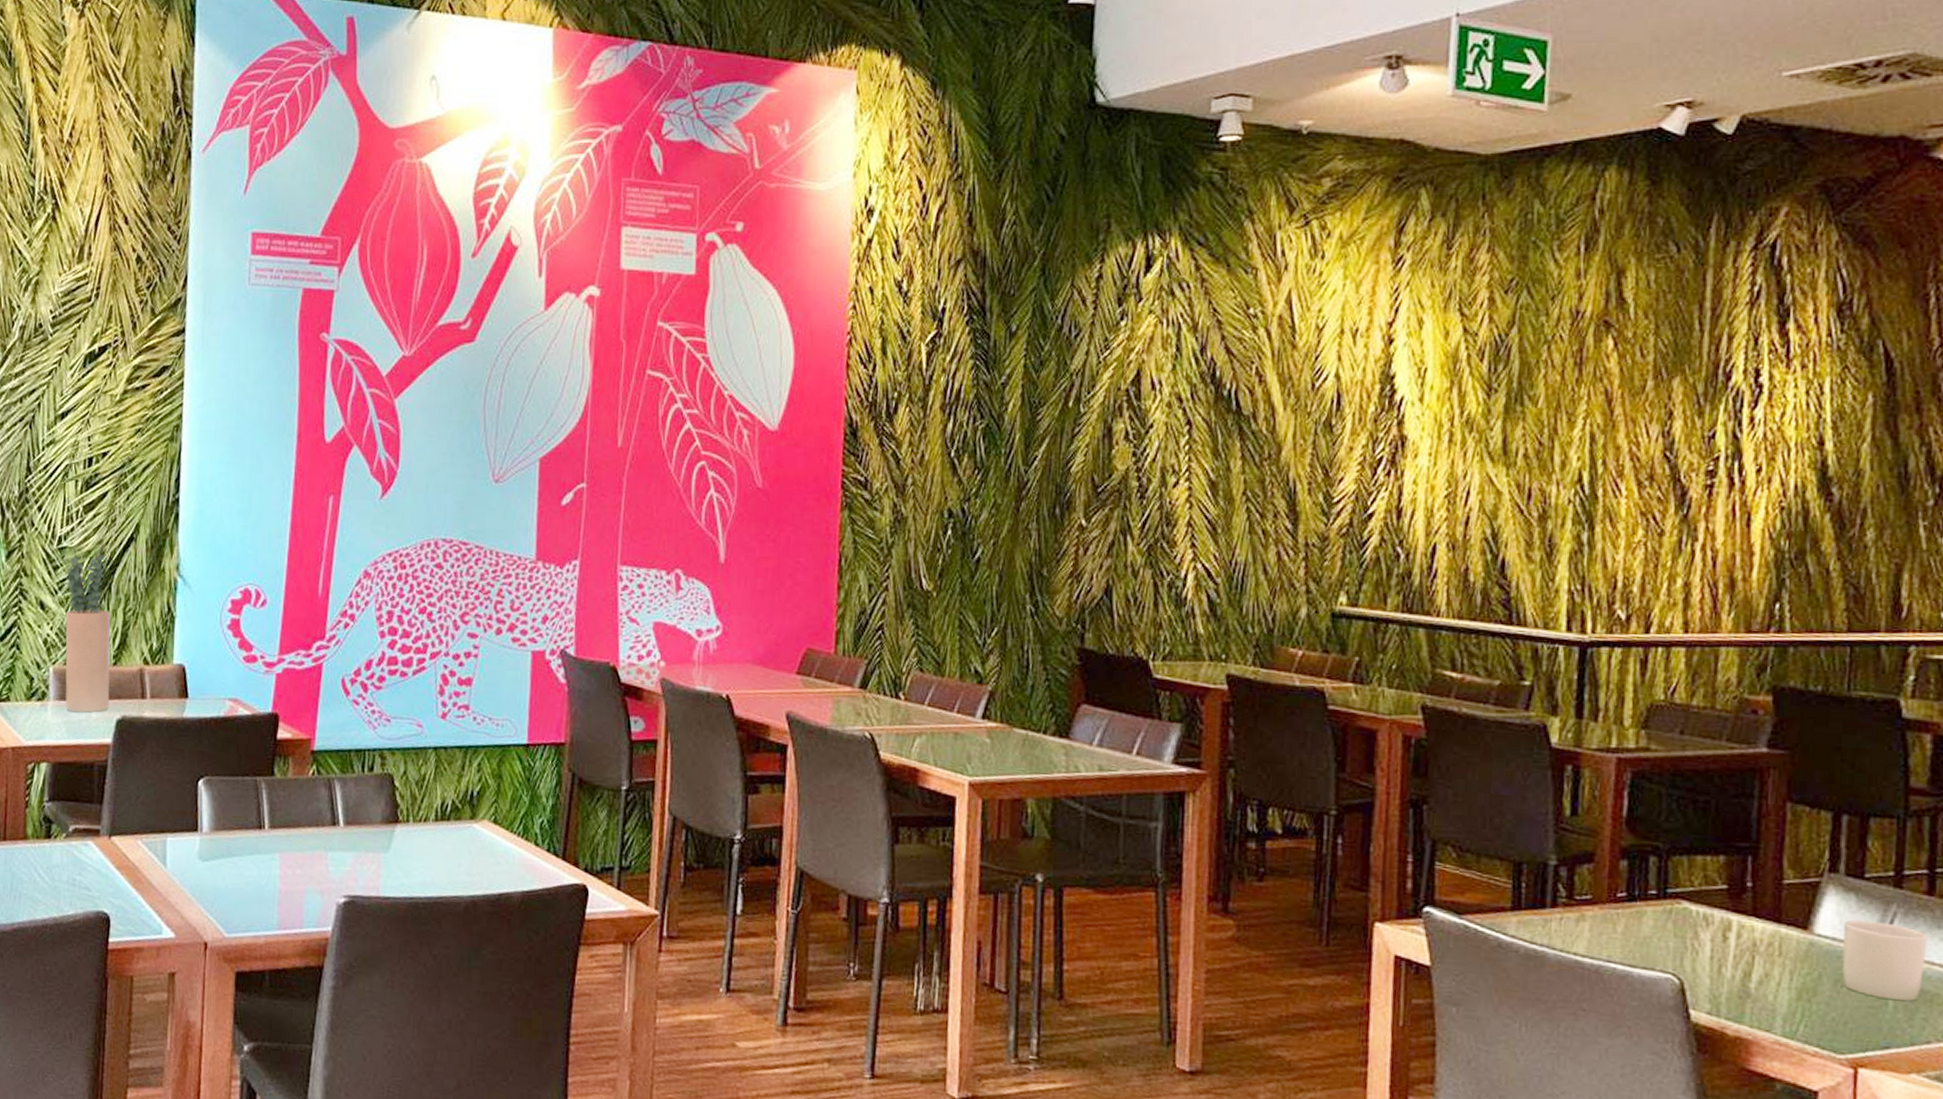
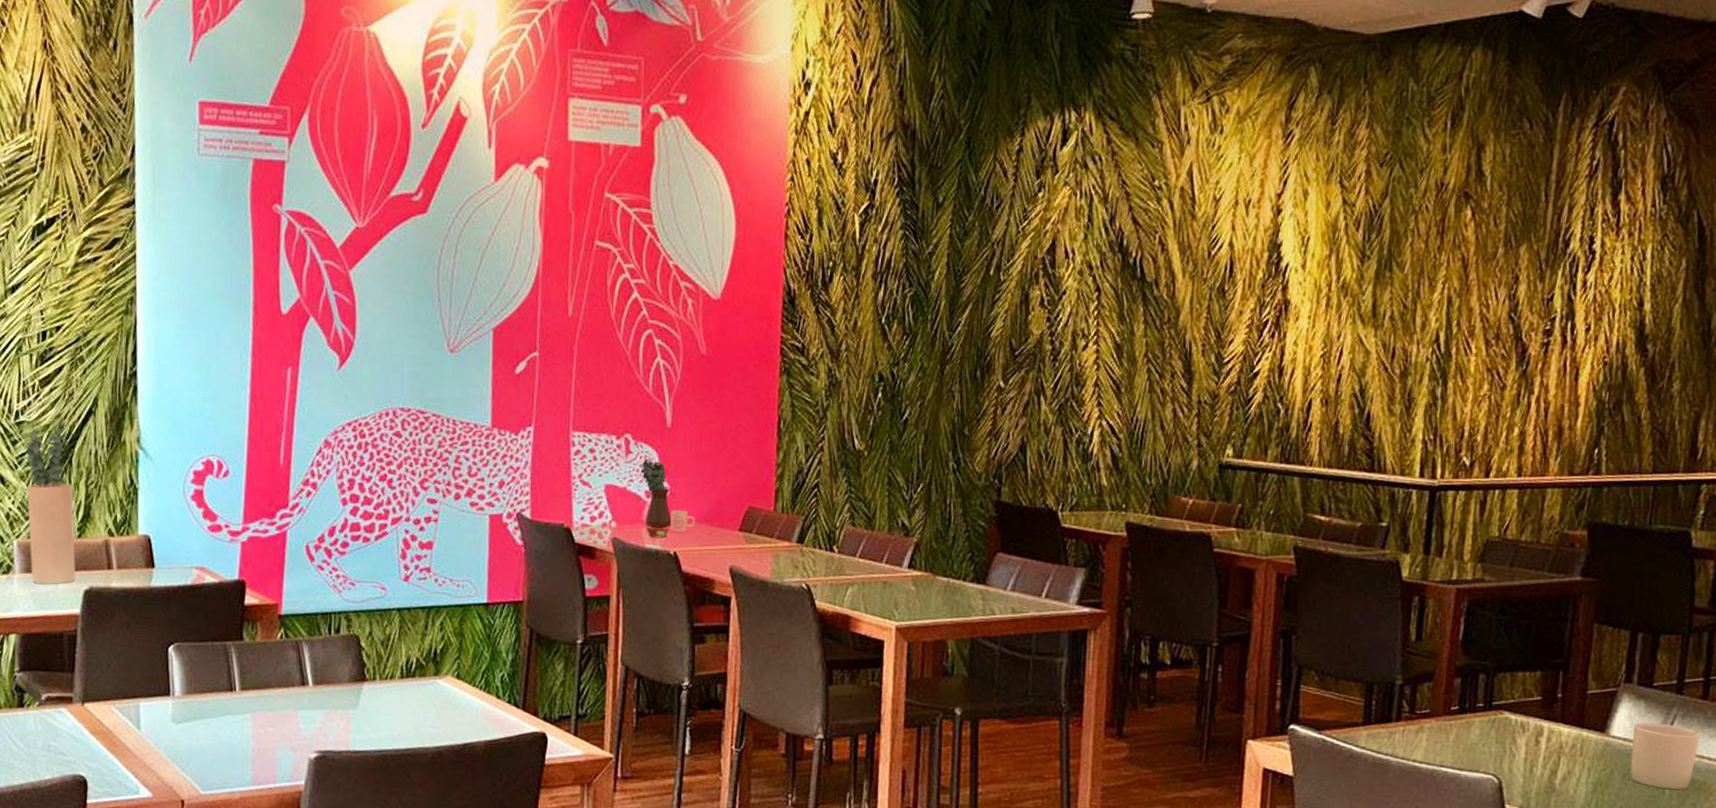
vase: none [691,593,724,679] -> present [640,457,672,538]
mug: none [722,650,750,675] -> present [670,509,695,533]

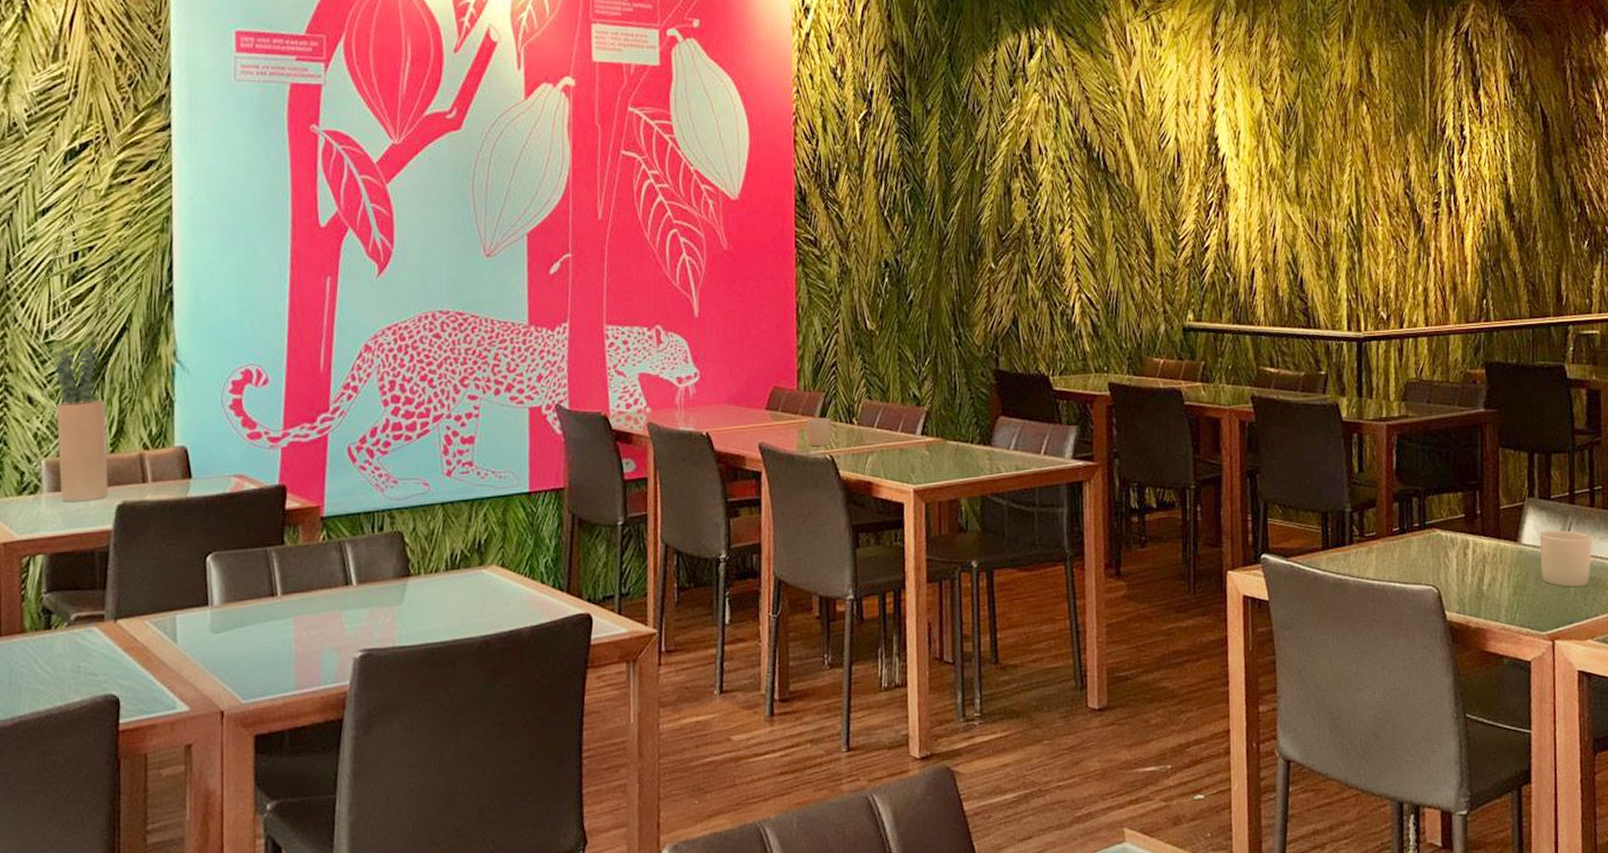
vase: present [640,457,672,538] -> none [671,346,703,420]
mug: present [670,509,695,533] -> none [702,393,725,415]
mug: none [781,542,810,575] -> present [806,418,831,447]

